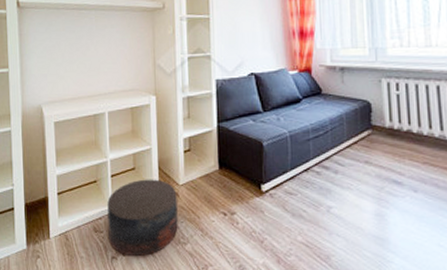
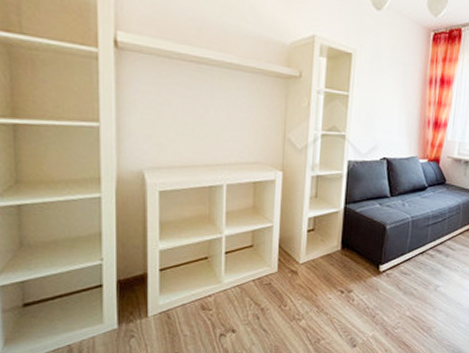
stool: present [107,179,178,256] -> none [218,257,296,332]

